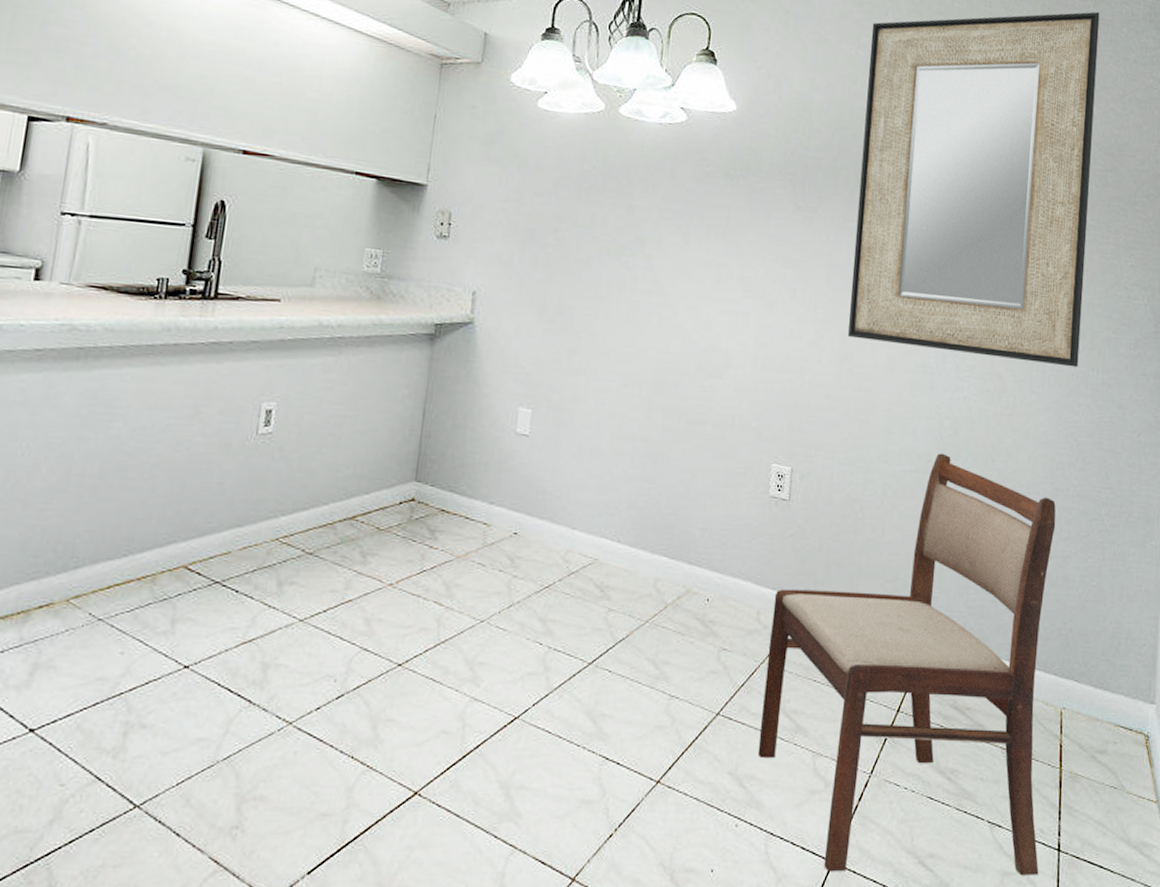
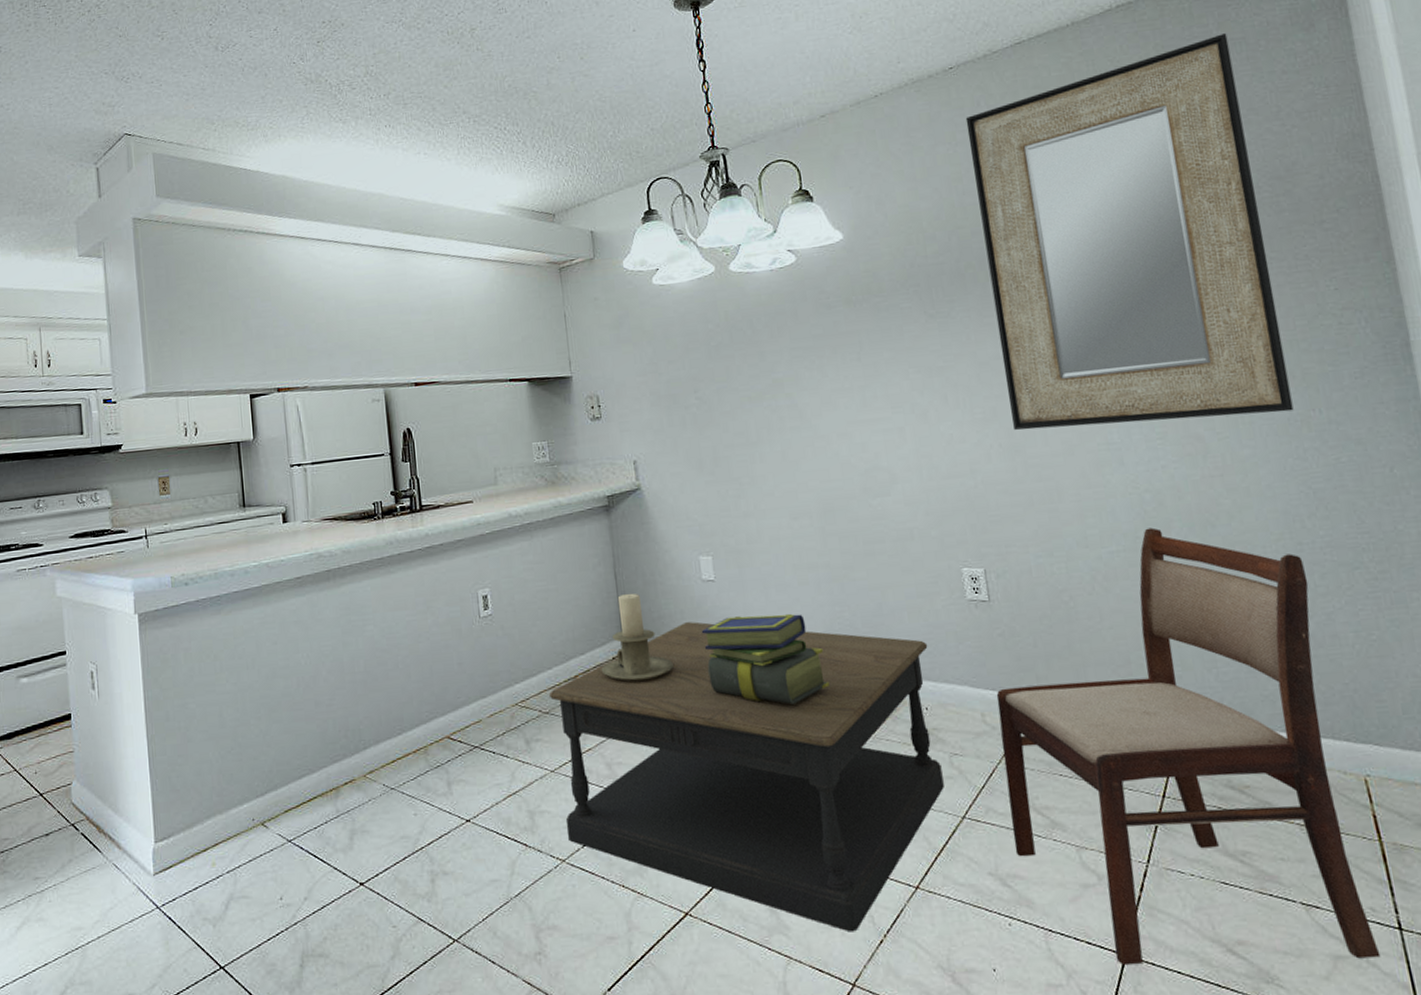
coffee table: none [302,475,723,824] -> present [549,621,944,932]
candle holder: none [383,434,466,533] -> present [601,593,675,682]
stack of books: none [498,477,623,578] -> present [701,613,830,704]

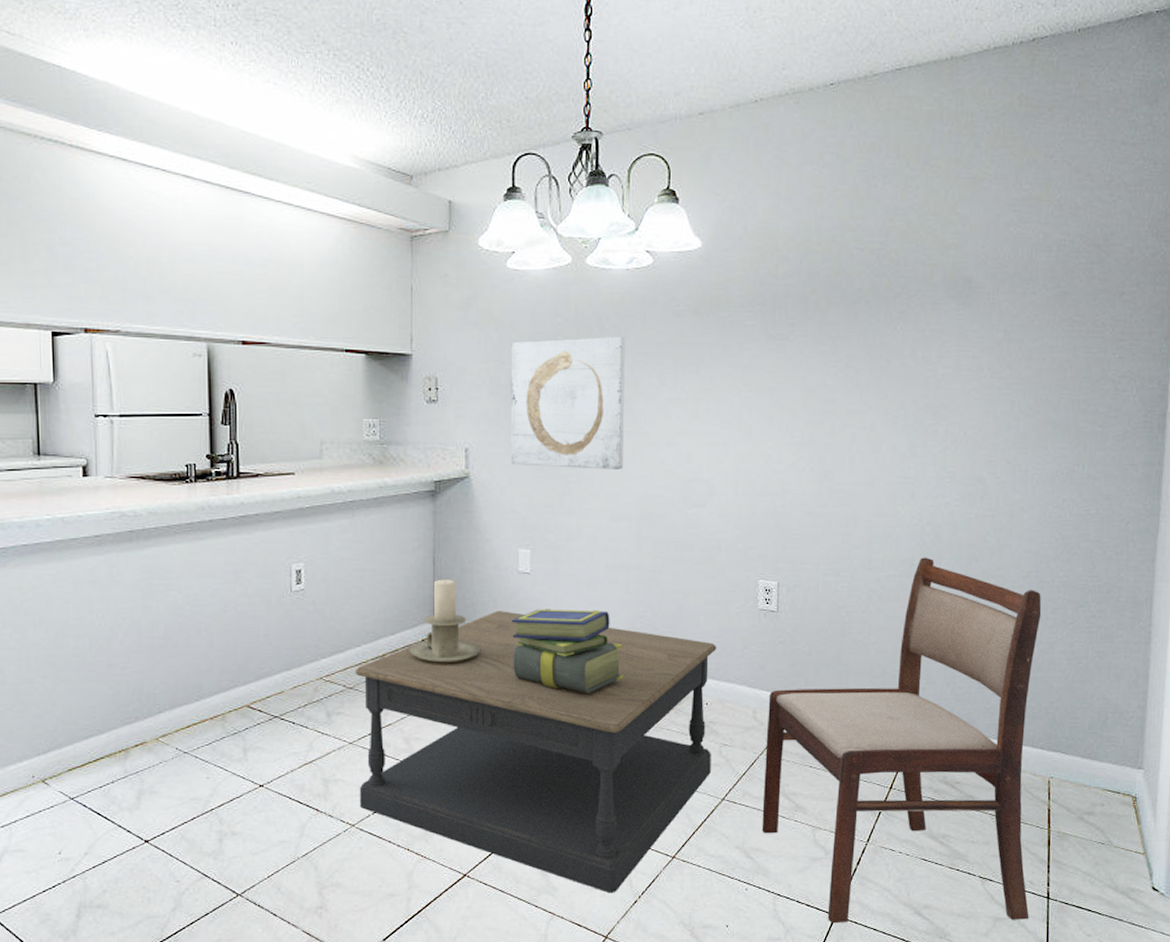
wall art: none [666,334,796,473] -> present [510,336,625,469]
home mirror: present [965,33,1294,430] -> none [826,94,1084,464]

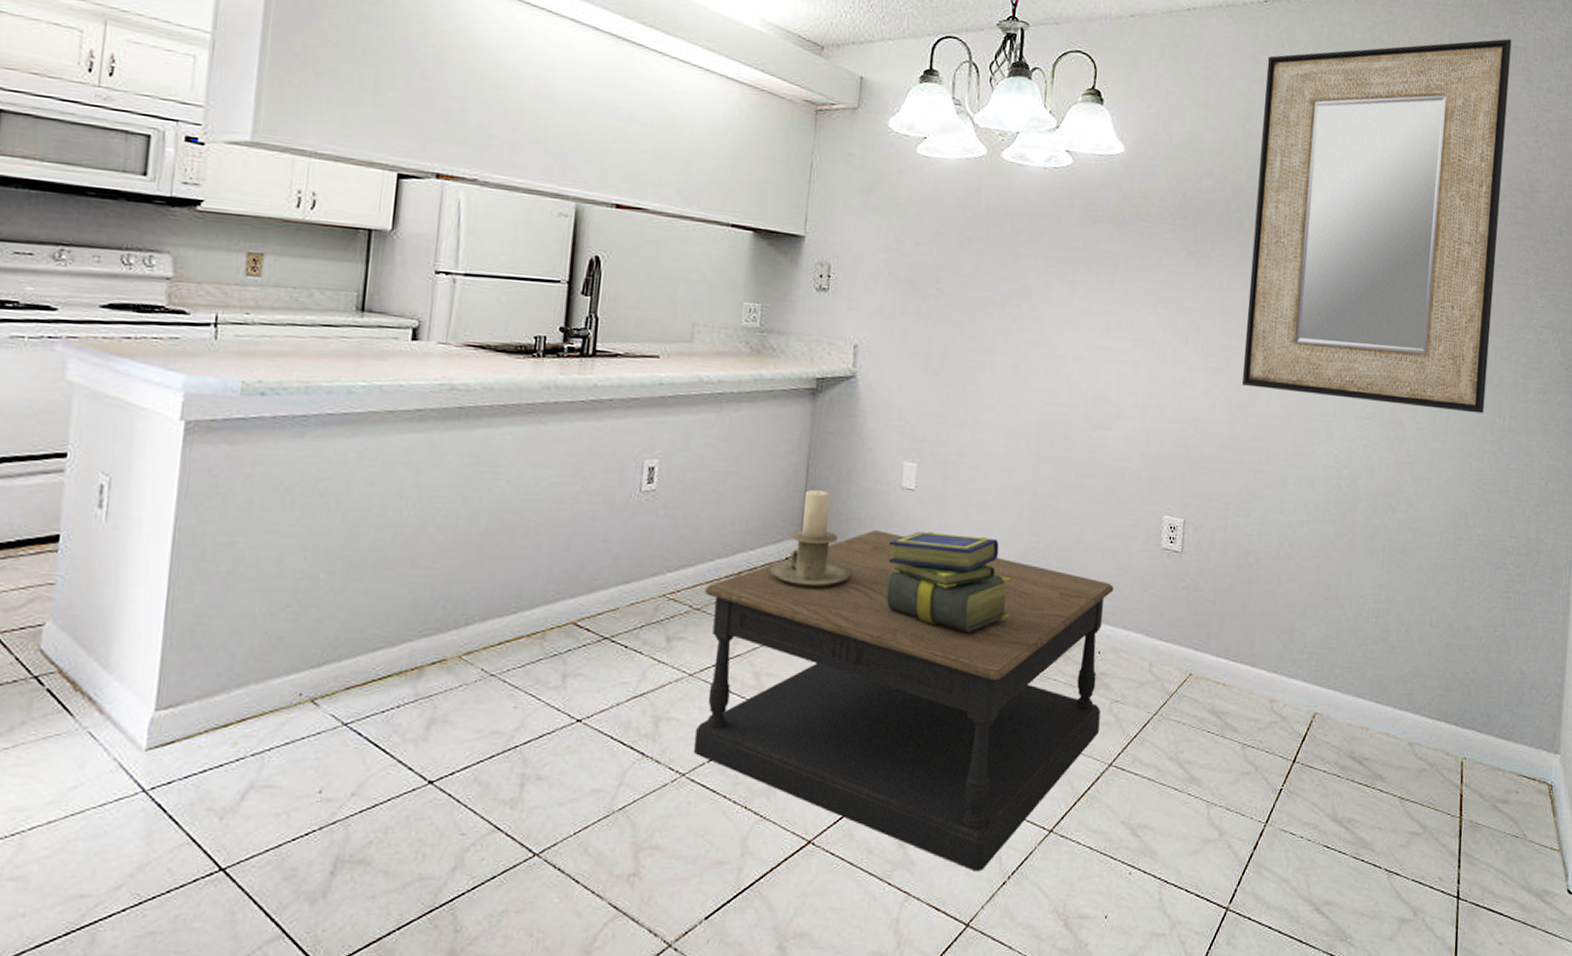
wall art: present [510,336,625,469] -> none [903,233,1038,382]
dining chair: present [761,557,1042,924] -> none [1151,503,1459,923]
home mirror: none [826,94,1084,464] -> present [1242,39,1512,414]

